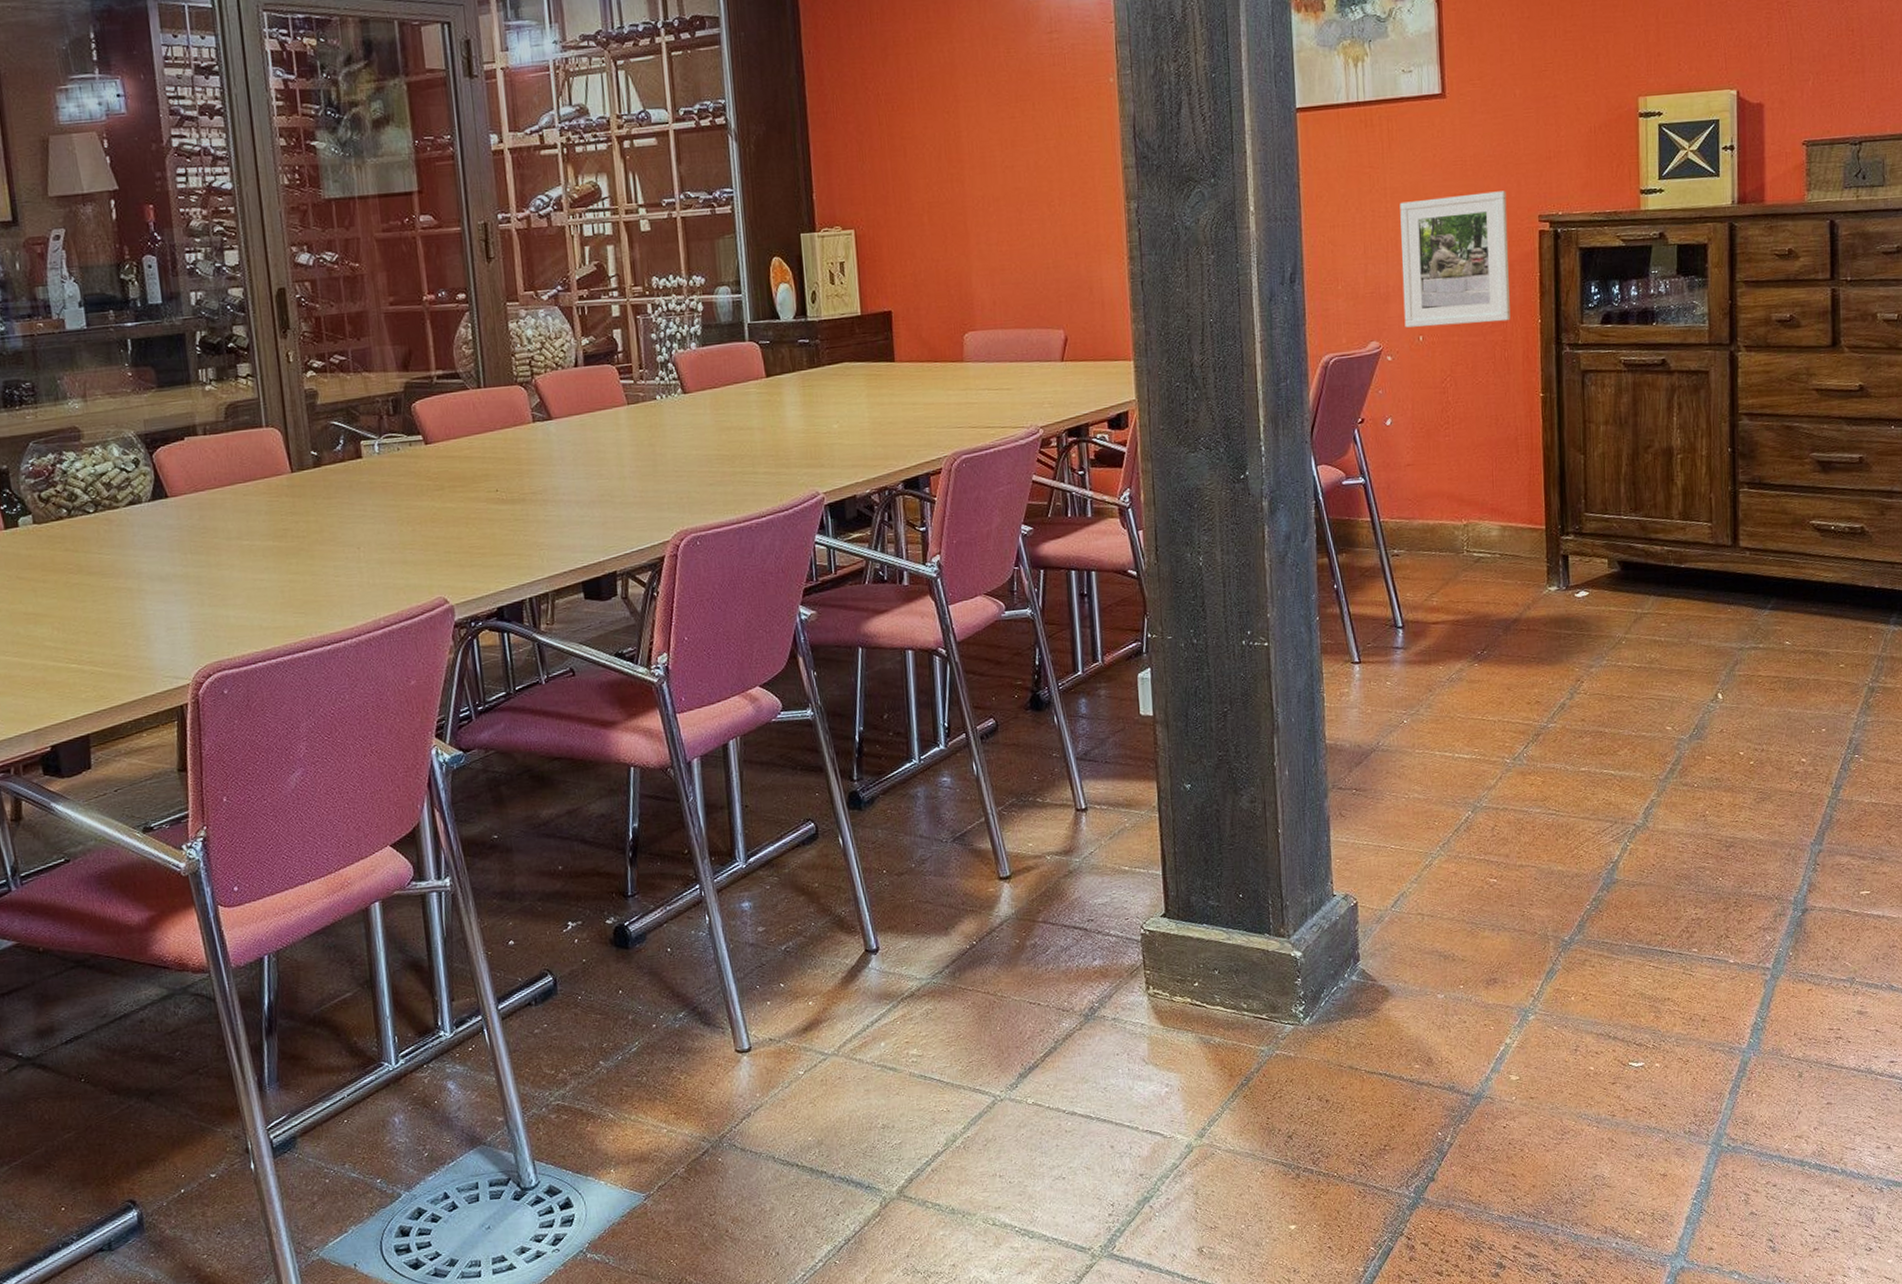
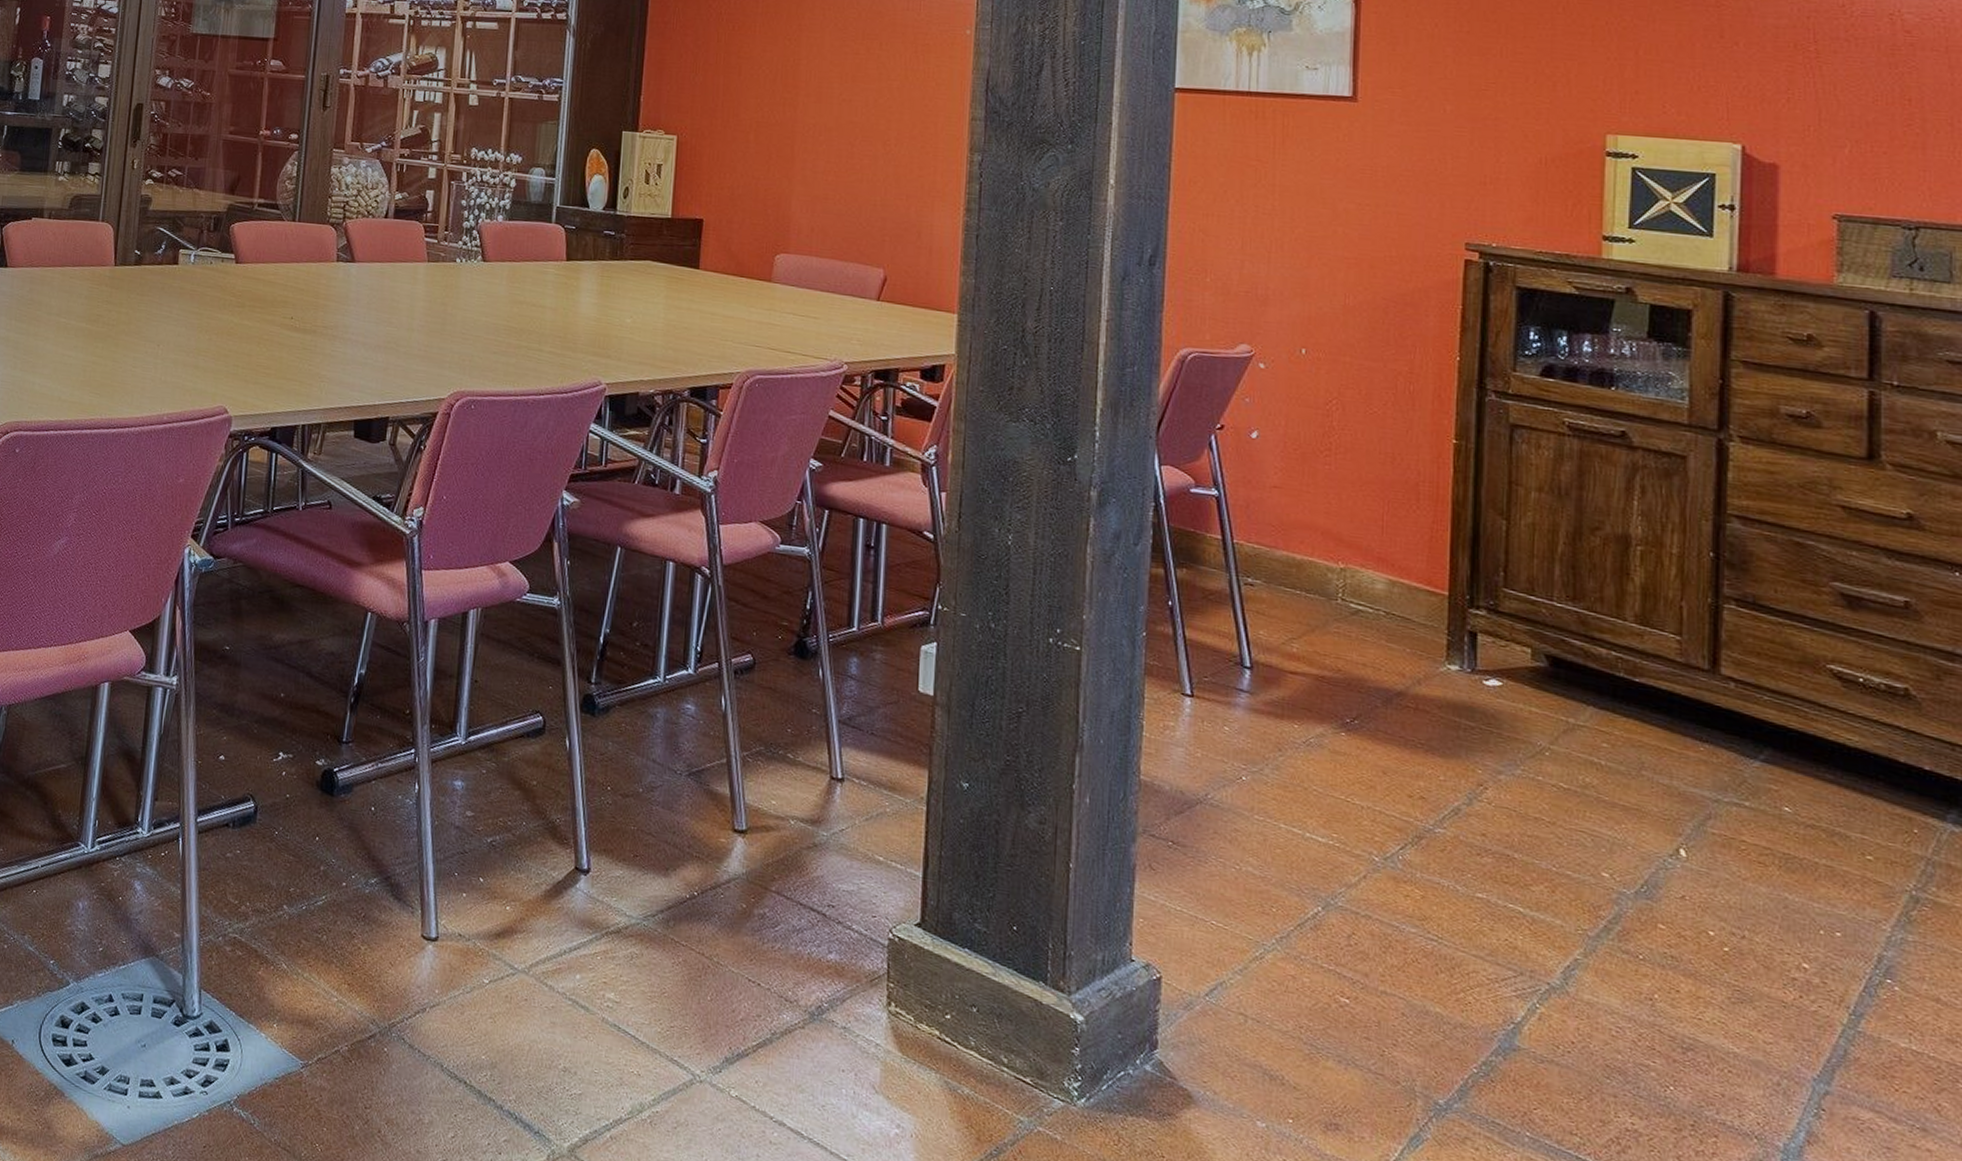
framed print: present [1400,190,1511,328] -> none [1284,202,1425,352]

